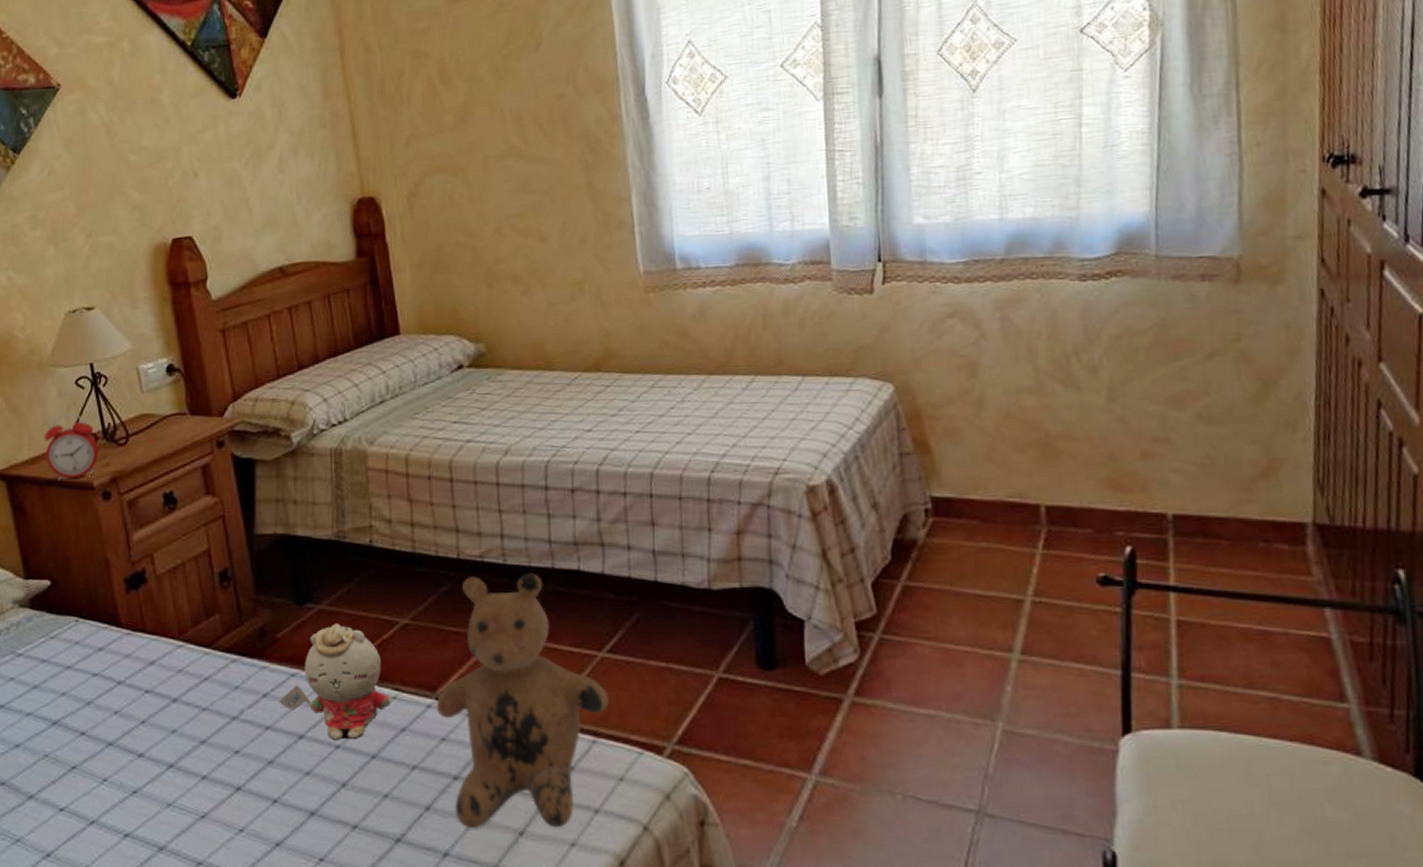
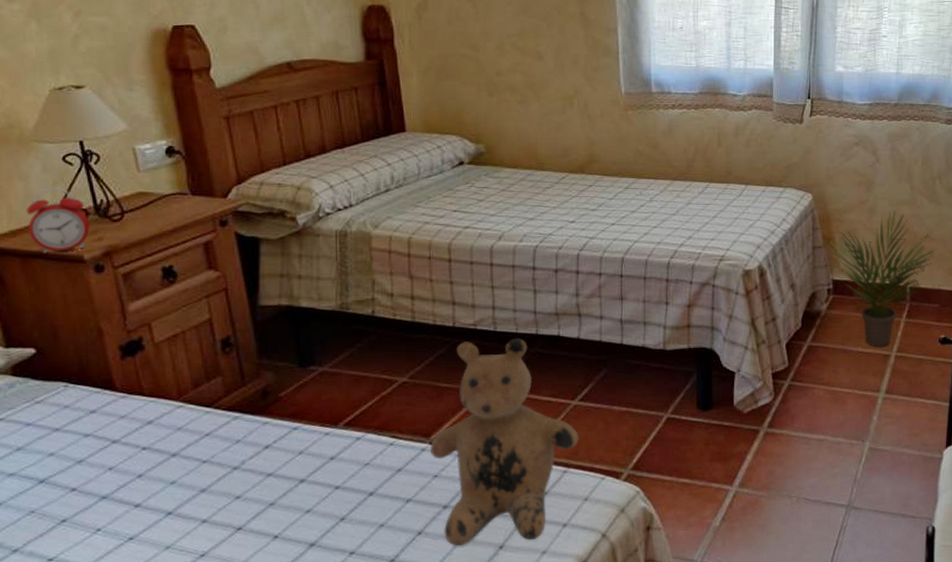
stuffed toy: present [279,623,392,740] -> none [281,383,389,482]
potted plant: none [918,401,1079,588] -> present [826,210,934,346]

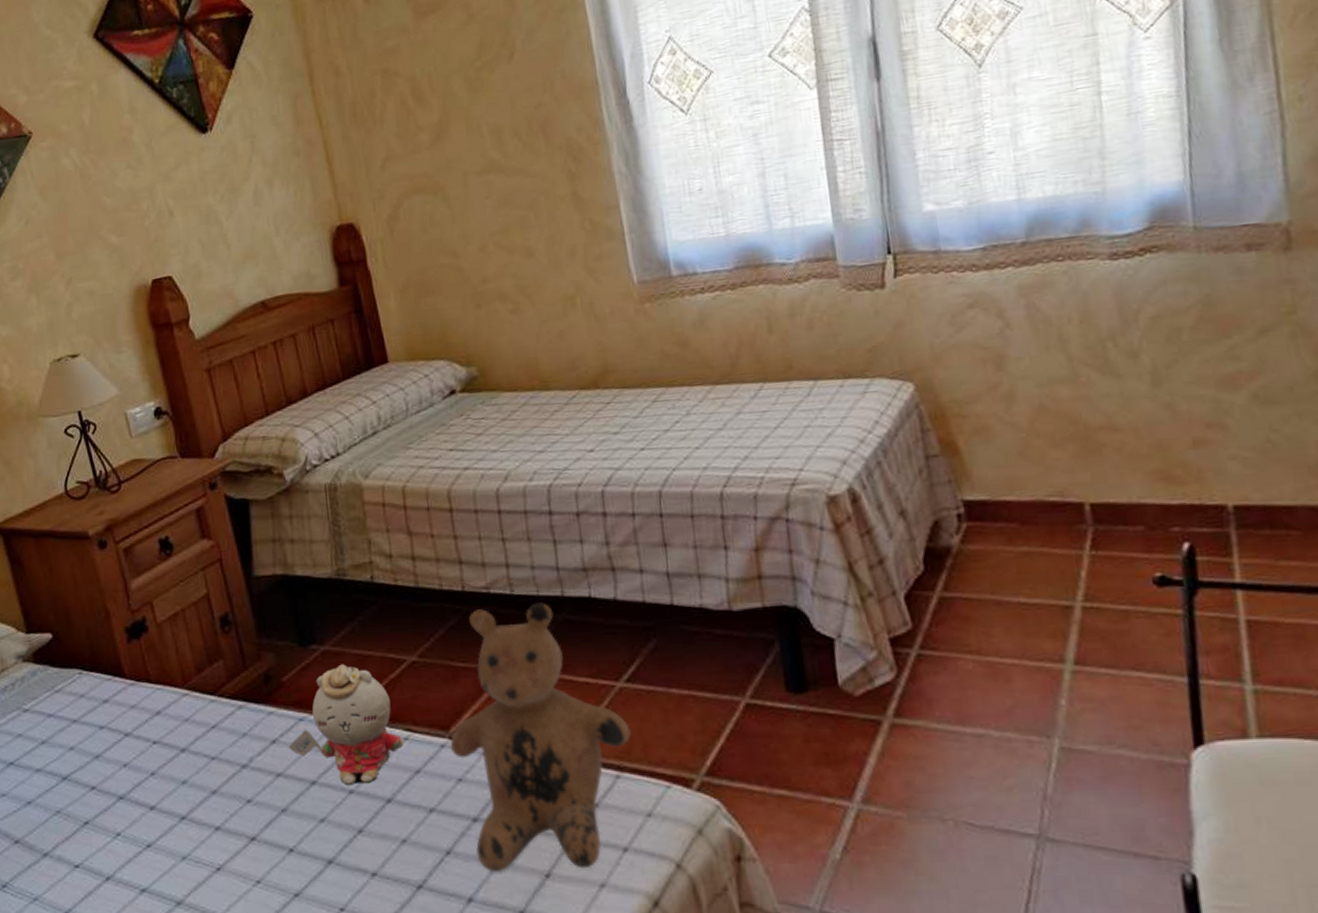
alarm clock: present [26,189,90,254] -> none [36,462,92,533]
stuffed toy: none [281,383,389,482] -> present [288,664,404,785]
potted plant: present [826,210,934,346] -> none [945,392,1124,594]

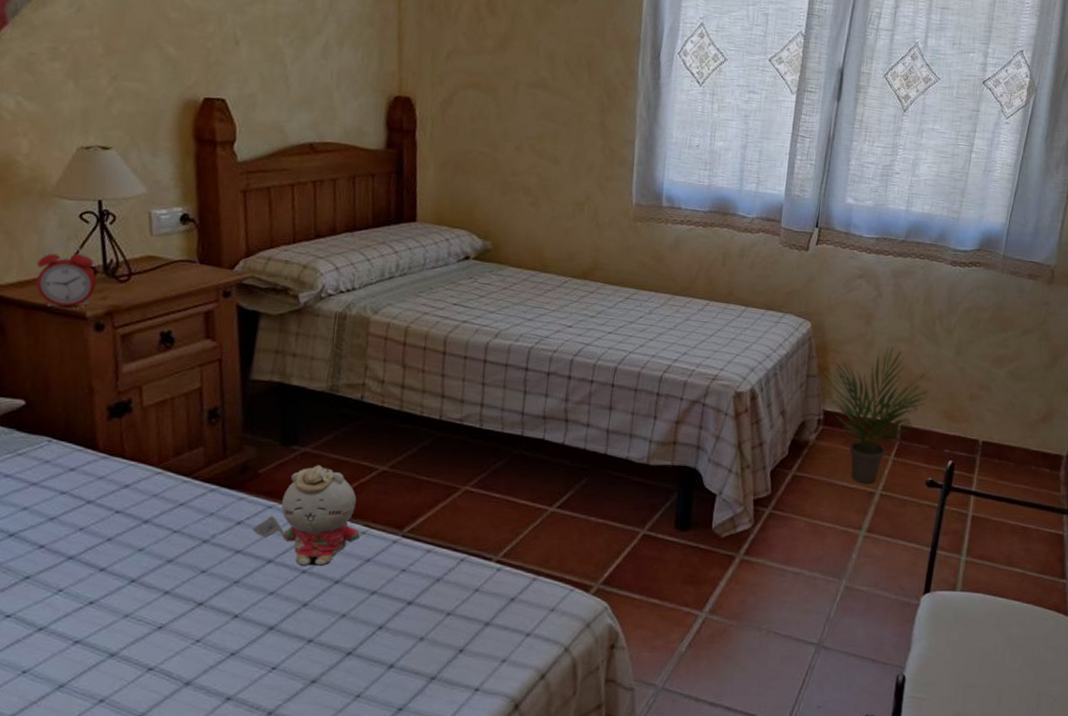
alarm clock: none [36,462,92,533] -> present [35,243,97,308]
teddy bear: present [449,602,631,873] -> none [401,436,553,647]
potted plant: none [945,392,1124,594] -> present [819,346,929,483]

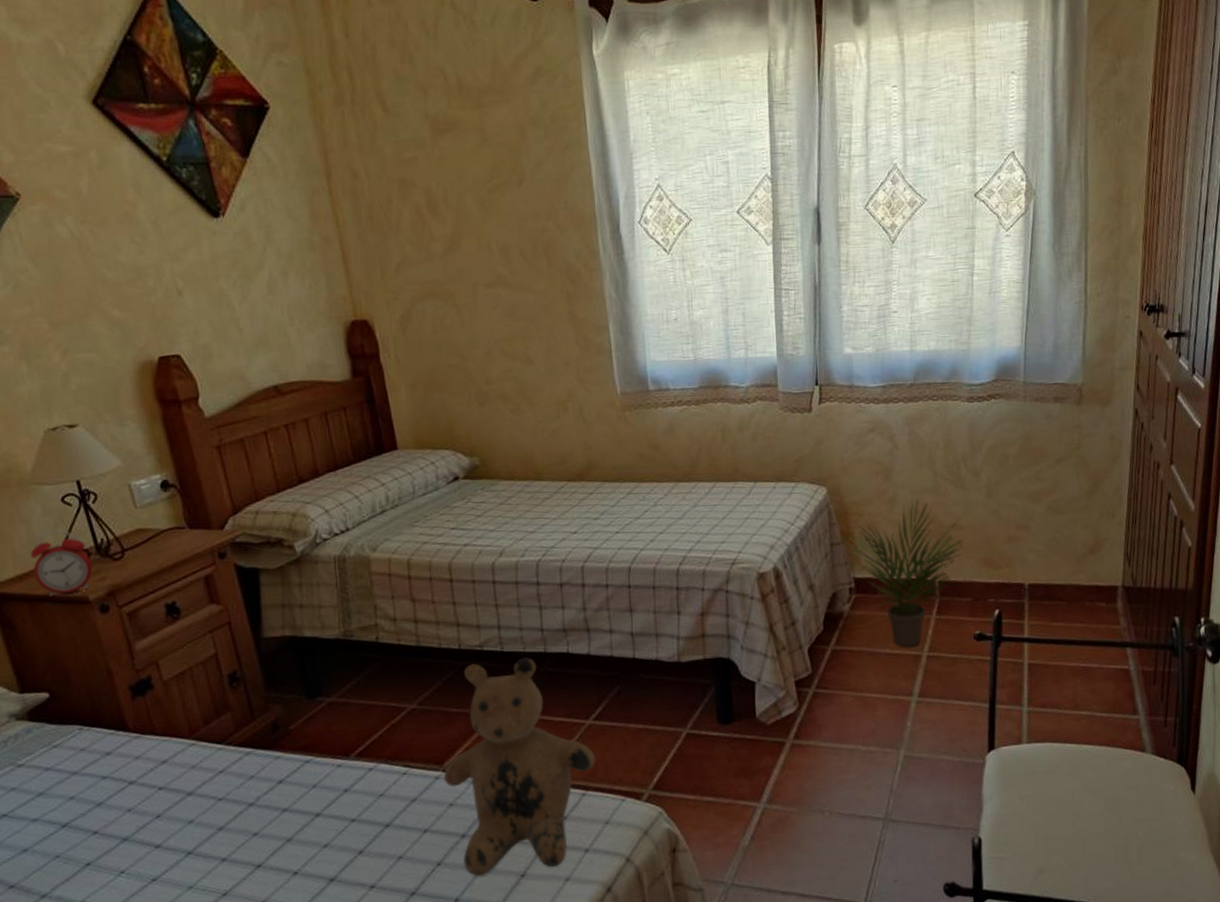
stuffed toy: present [252,465,361,567] -> none [294,713,403,815]
teddy bear: none [401,436,553,647] -> present [443,658,596,877]

